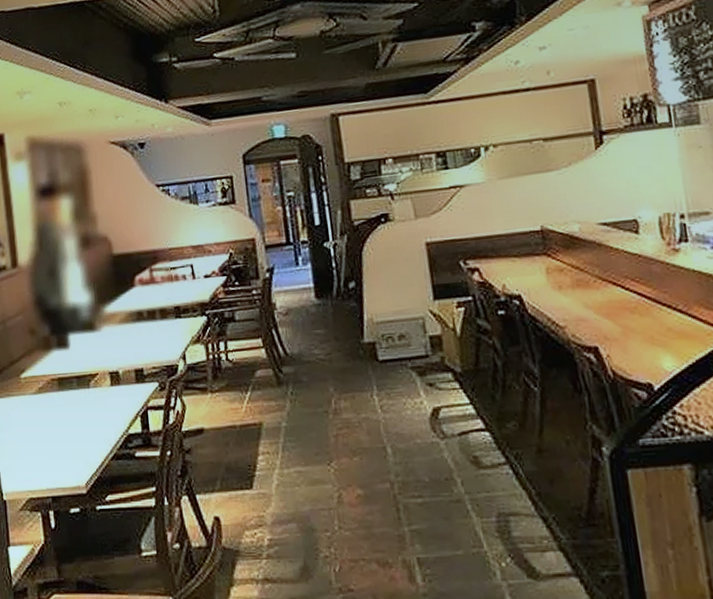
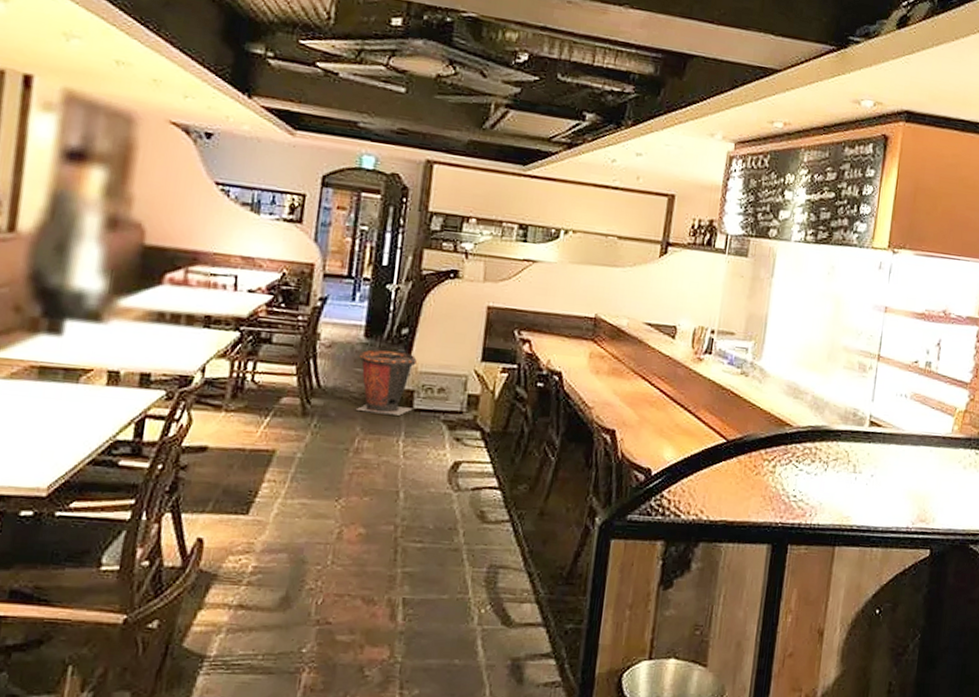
trash can: none [315,306,379,372] -> present [355,350,417,416]

